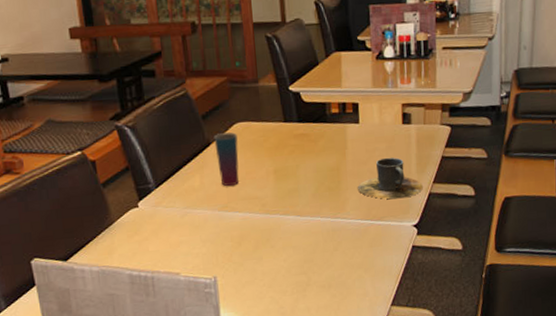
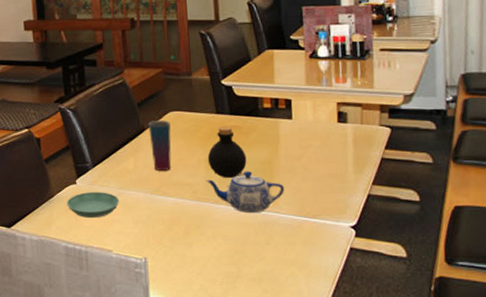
saucer: none [129,213,186,242] -> present [67,192,119,218]
teapot: none [274,179,352,222] -> present [205,171,285,214]
bottle: none [276,134,316,189] -> present [207,126,247,179]
cup: present [357,157,423,199] -> none [290,155,361,198]

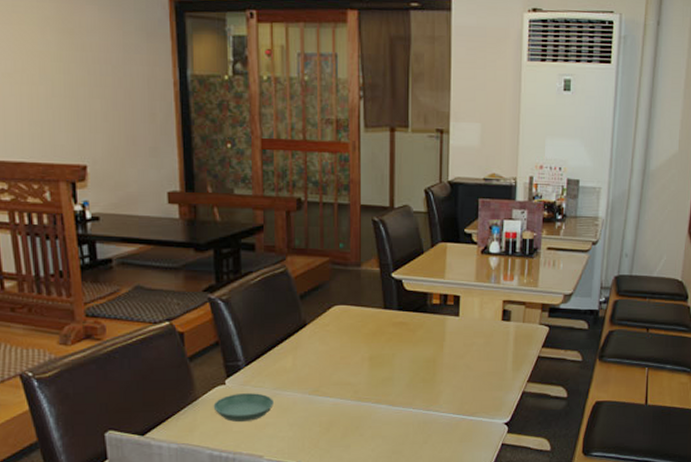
cup: present [148,120,172,172] -> none [311,315,335,370]
teapot: present [205,171,285,214] -> none [368,369,447,413]
bottle: present [207,126,247,179] -> none [371,322,411,378]

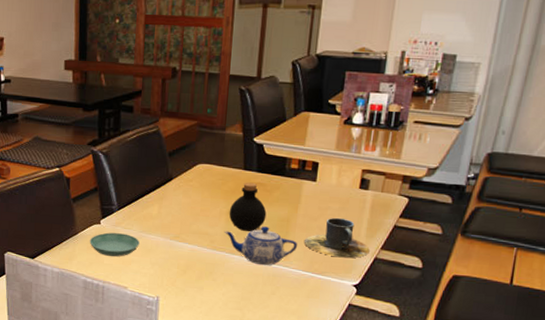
teapot: none [368,369,447,413] -> present [224,226,298,266]
bottle: none [371,322,411,378] -> present [229,182,267,232]
cup: none [452,353,517,395] -> present [303,217,370,258]

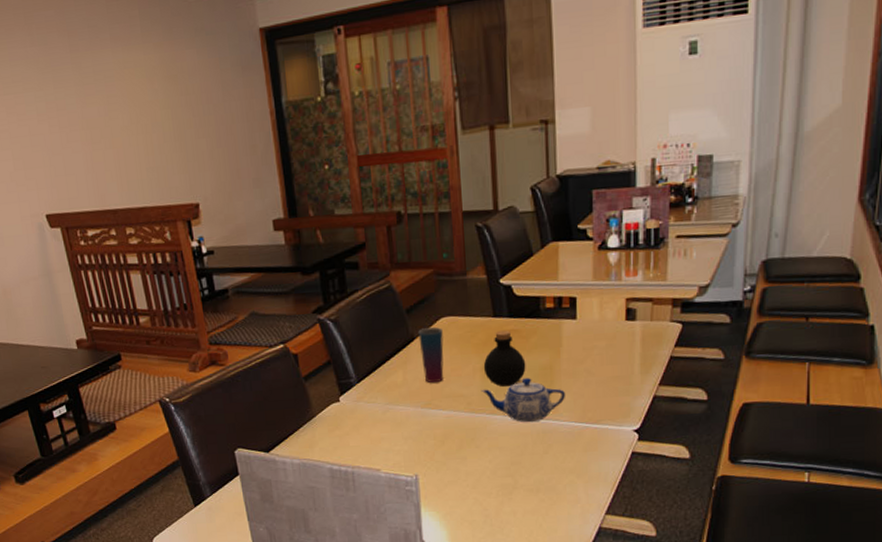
saucer: present [89,232,140,257] -> none [330,408,387,437]
cup: none [176,171,198,220] -> present [418,327,444,383]
cup: present [303,217,370,258] -> none [572,356,647,402]

